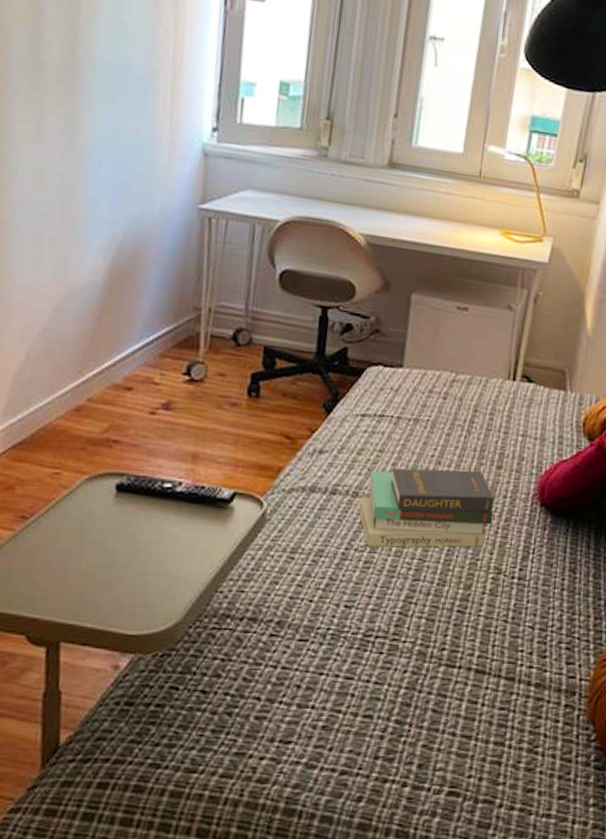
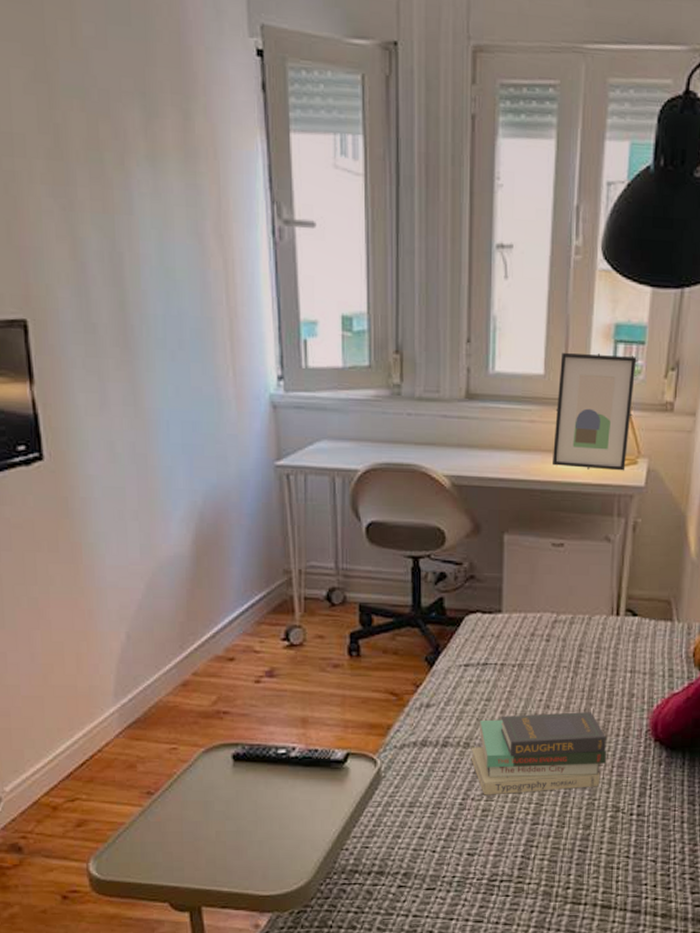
picture frame: none [464,136,550,247] -> present [553,353,638,471]

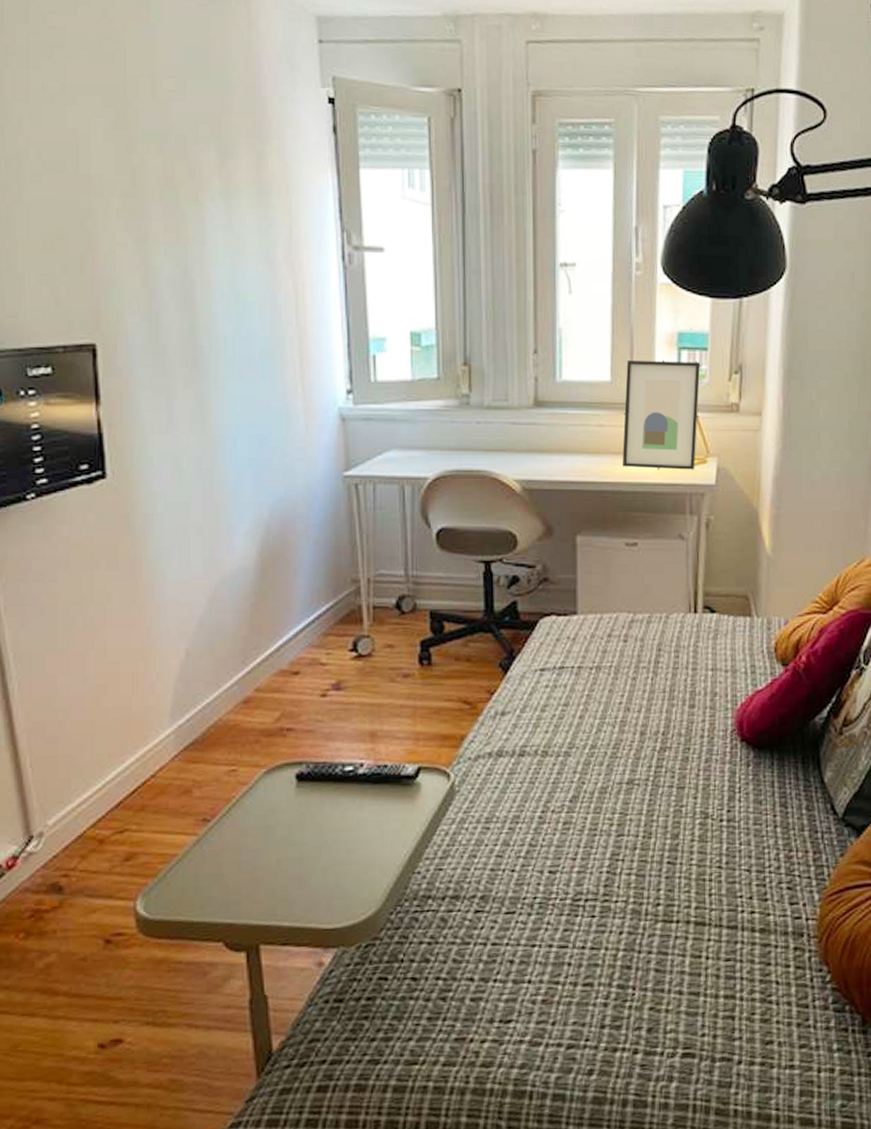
books: present [471,712,607,795] -> none [549,713,692,807]

